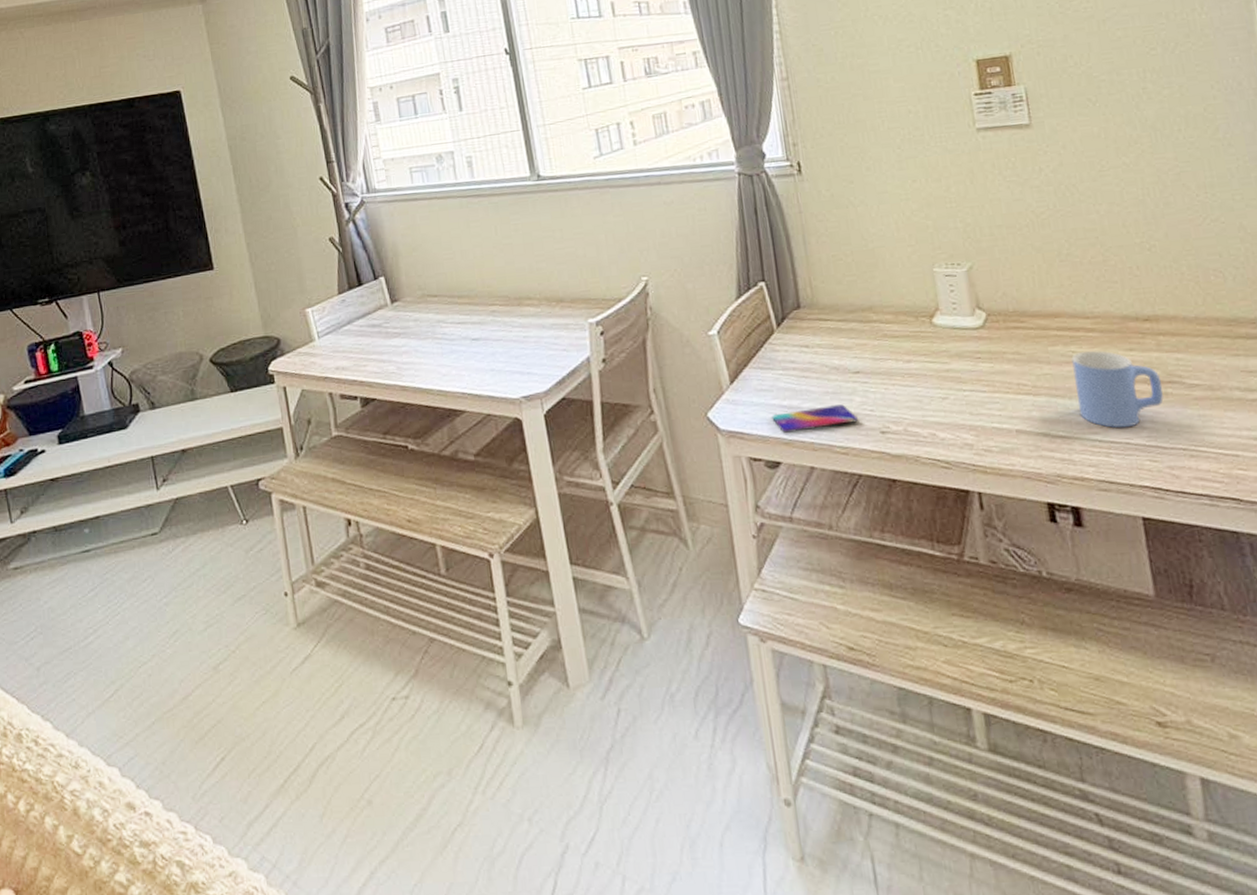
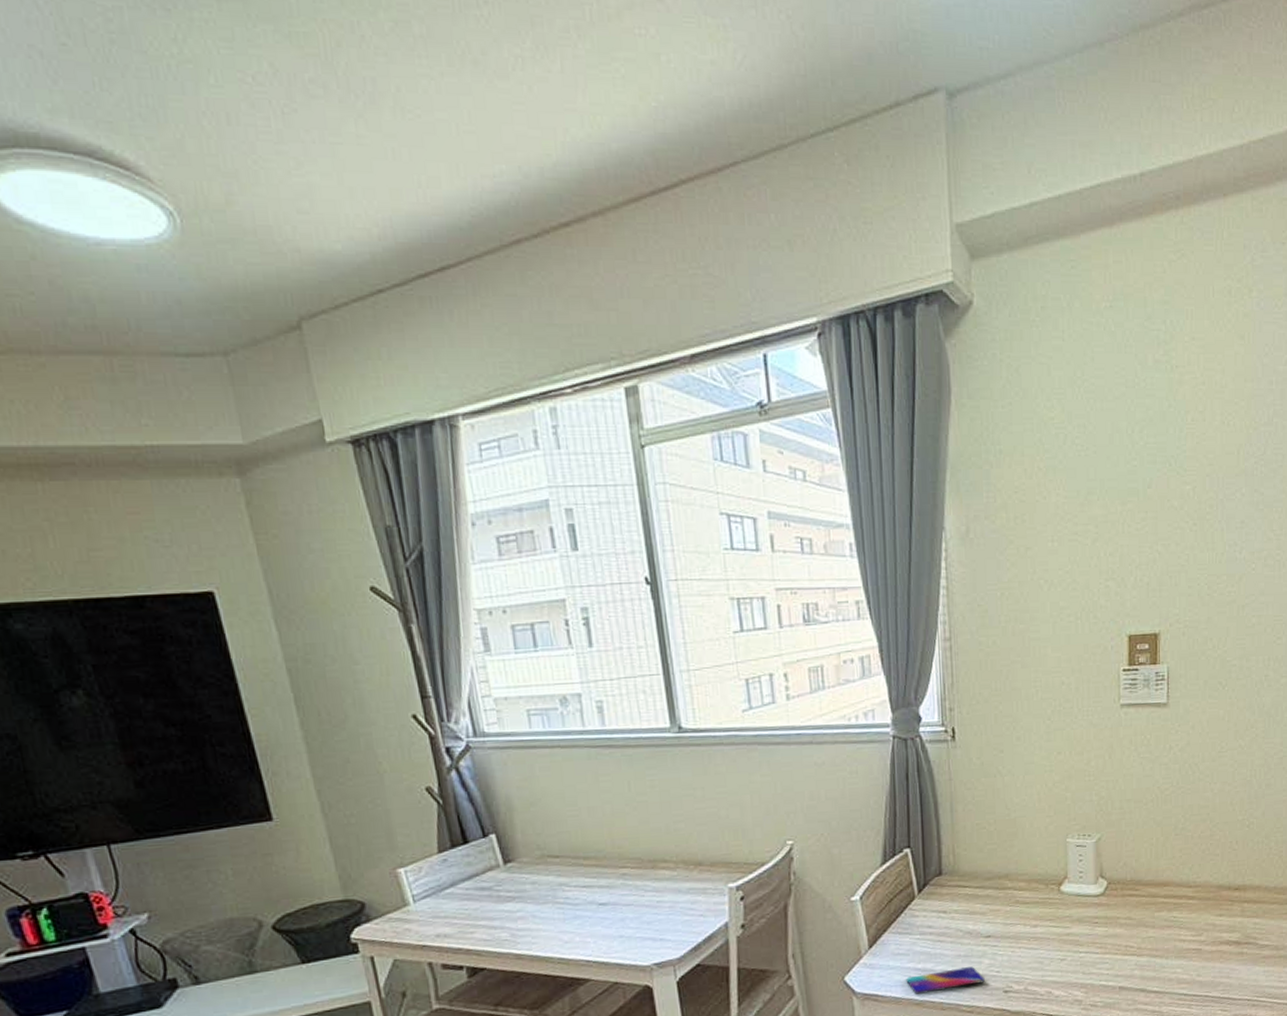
mug: present [1071,351,1164,428] -> none [1172,916,1240,984]

